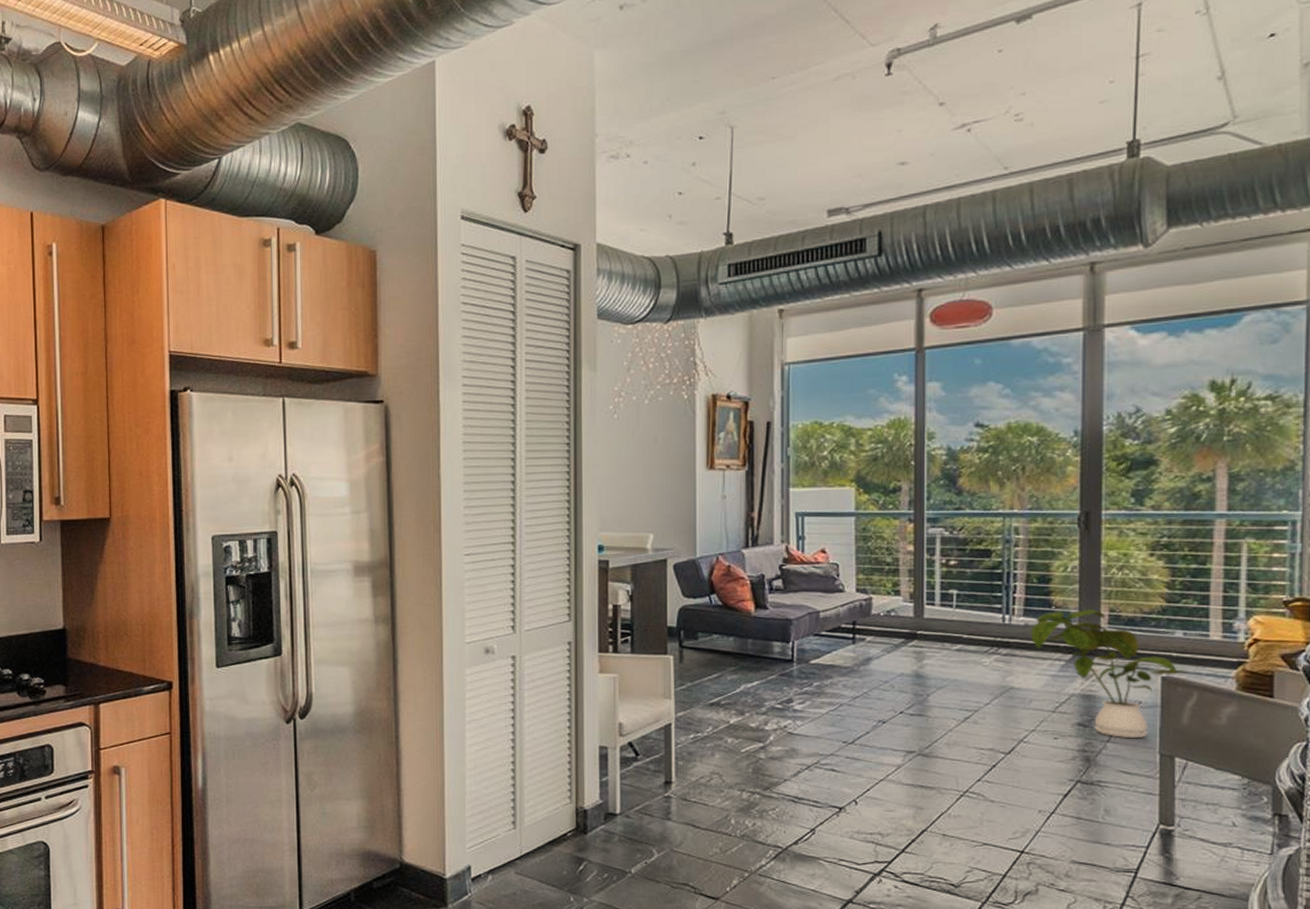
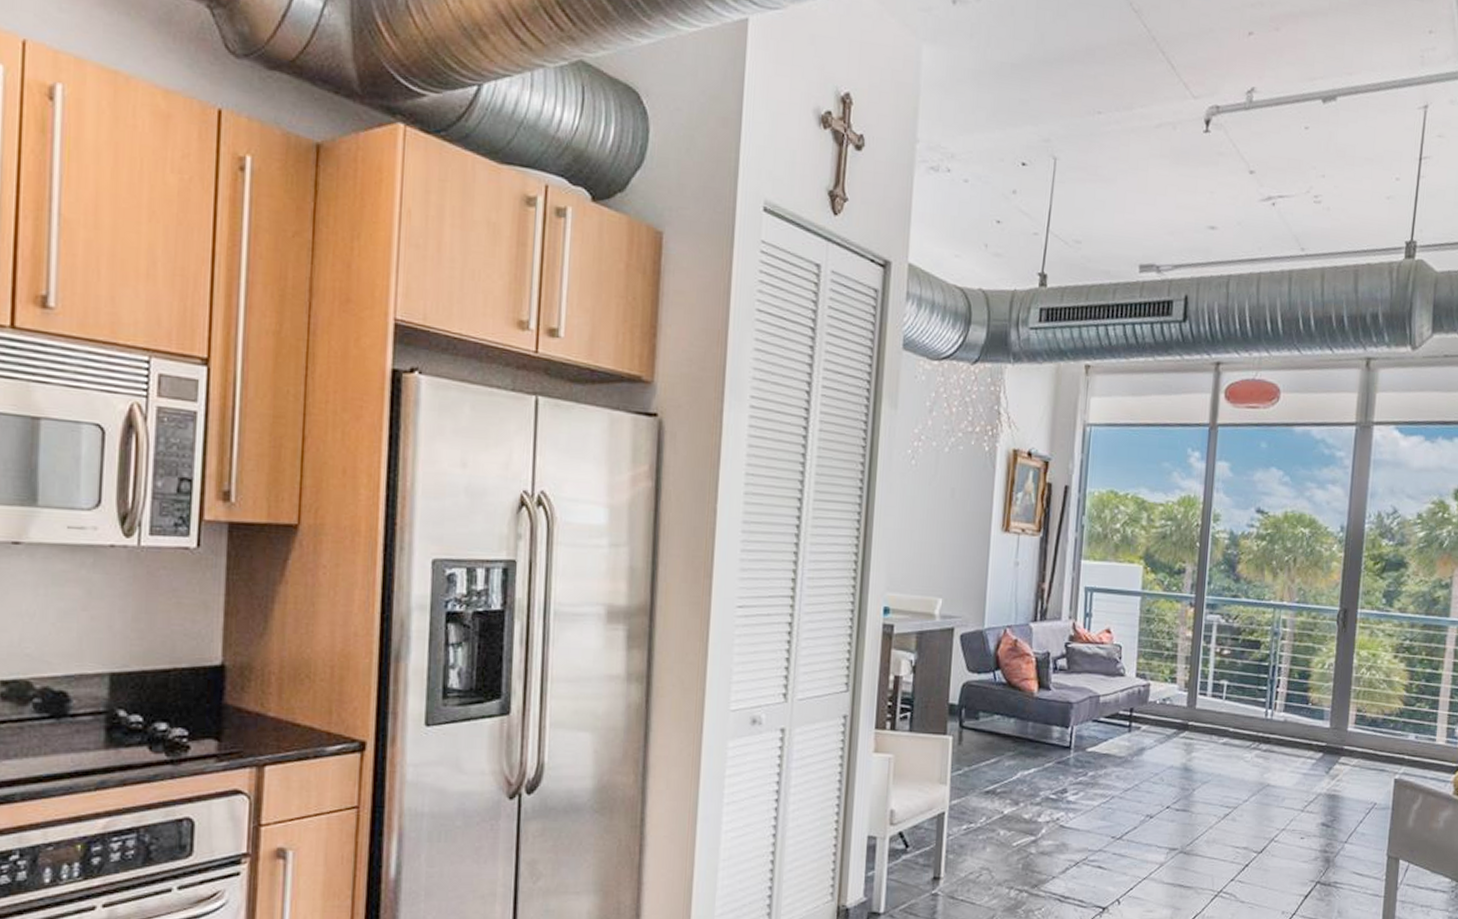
house plant: present [1030,609,1188,739] -> none [1288,707,1417,840]

